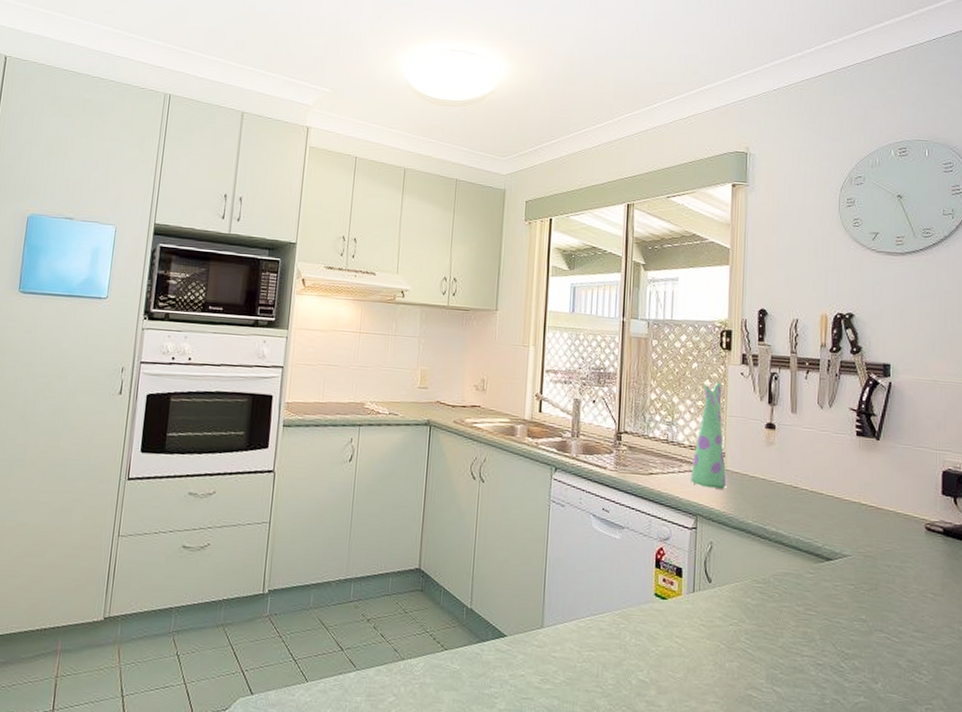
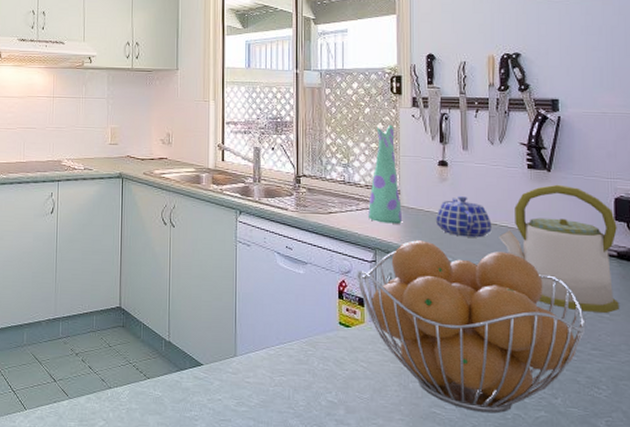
fruit basket: none [676,507,909,698] -> present [357,240,586,414]
teapot: none [760,462,818,507] -> present [435,196,492,238]
kettle: none [824,453,944,593] -> present [499,184,619,313]

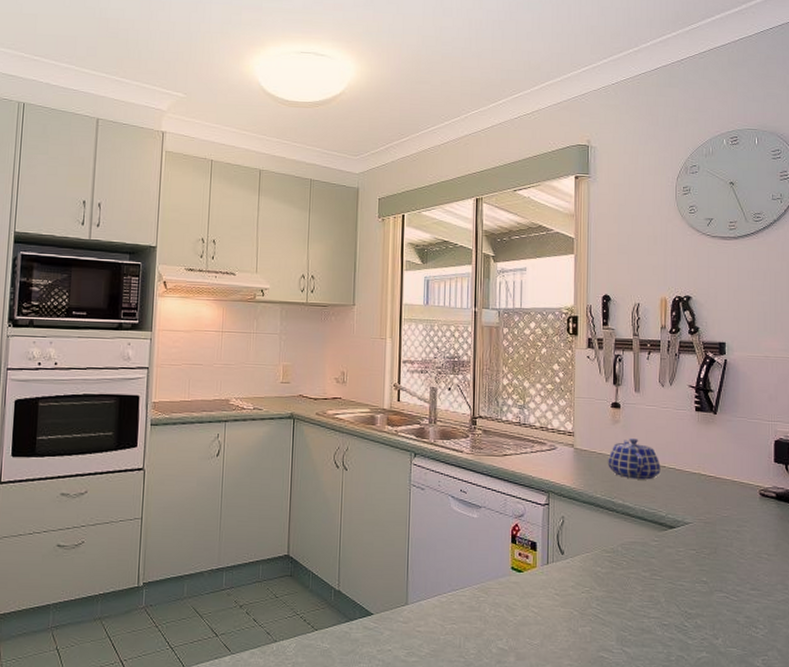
fruit basket: present [357,240,586,414] -> none [530,483,746,656]
vase: present [368,124,402,224] -> none [543,365,575,466]
kettle: present [499,184,619,313] -> none [667,426,776,553]

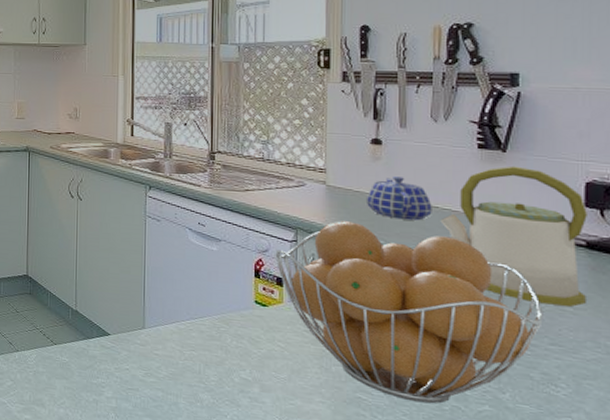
fruit basket: none [530,483,746,656] -> present [275,221,543,404]
kettle: none [667,426,776,553] -> present [440,166,587,307]

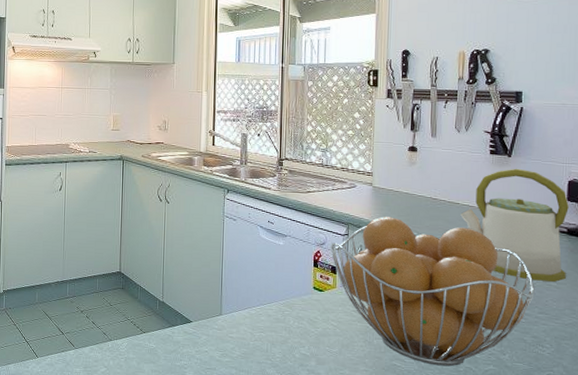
teapot: present [365,176,432,221] -> none [403,178,455,215]

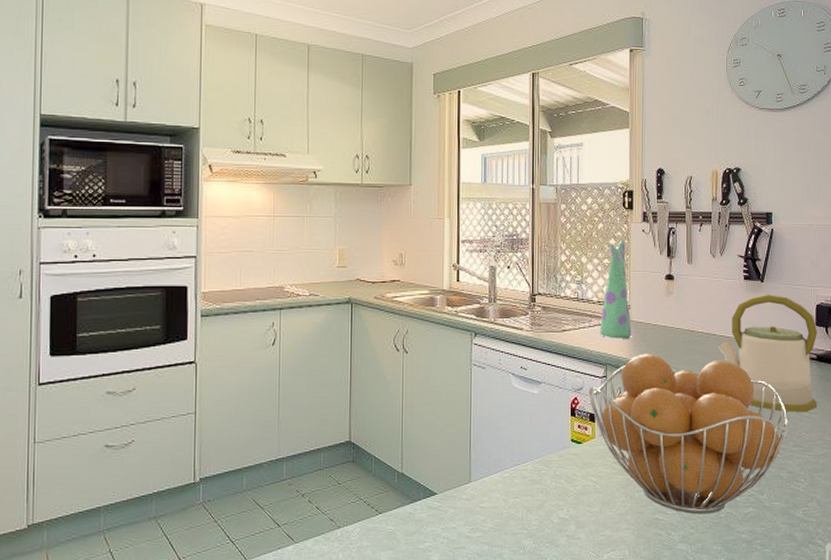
vase: none [343,114,374,202] -> present [600,240,631,339]

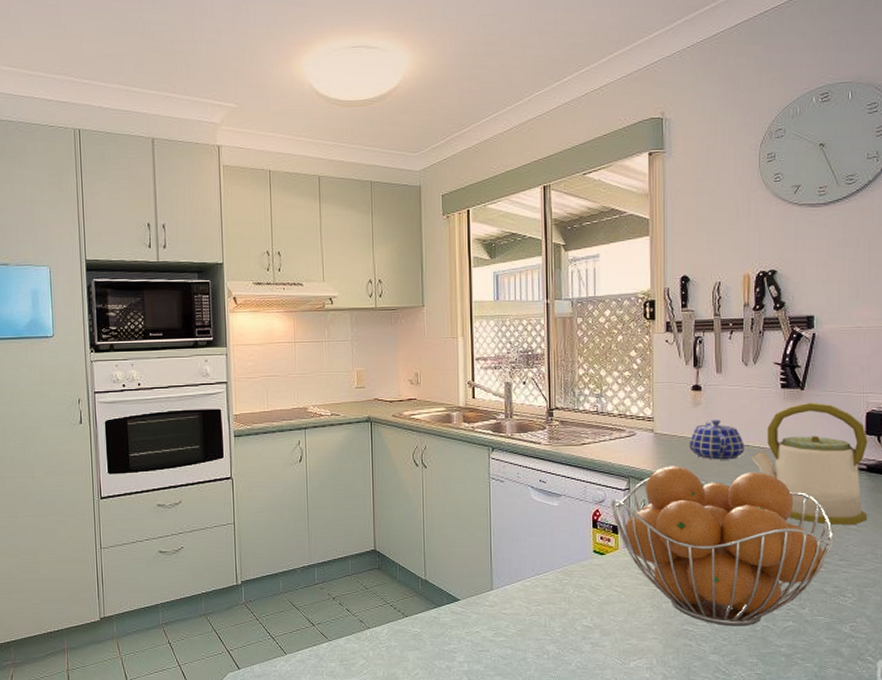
vase: present [600,240,631,339] -> none [622,351,655,451]
teapot: none [661,309,712,348] -> present [688,420,744,460]

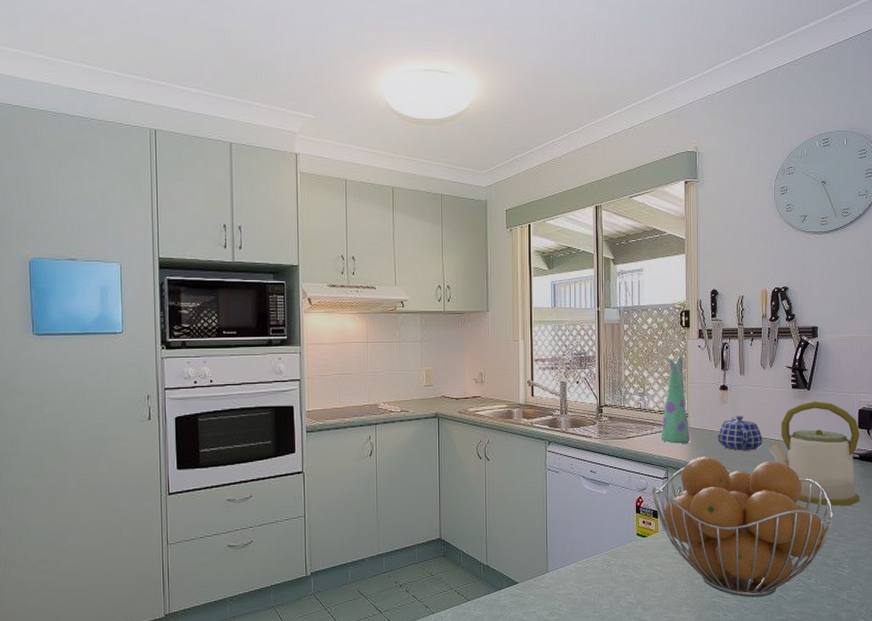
vase: none [622,351,655,451] -> present [661,355,689,444]

